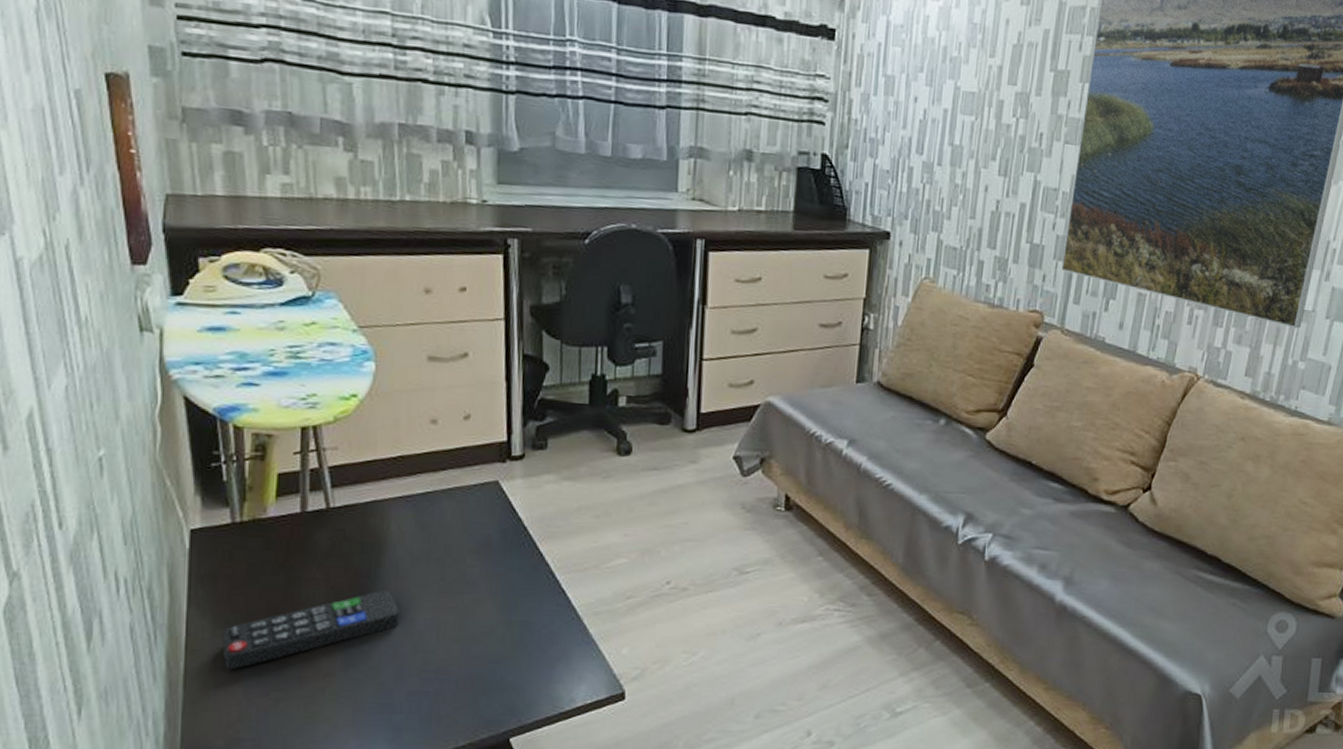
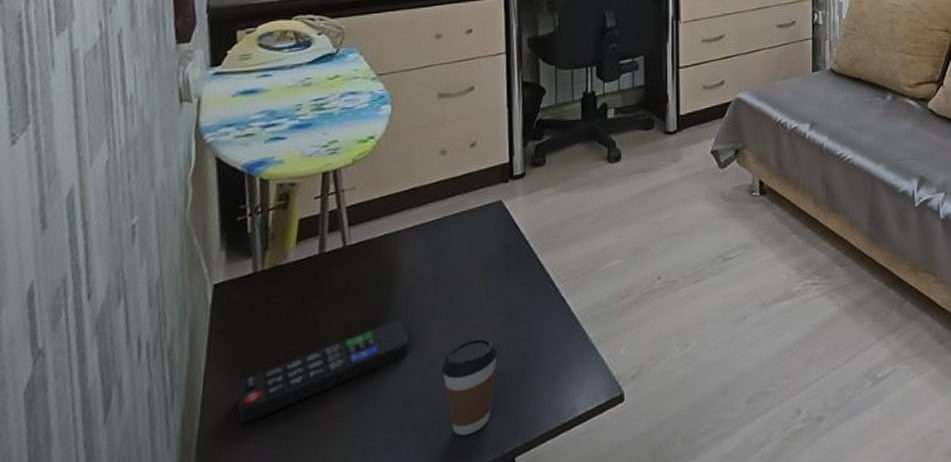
coffee cup: none [434,619,493,711] -> present [442,338,498,436]

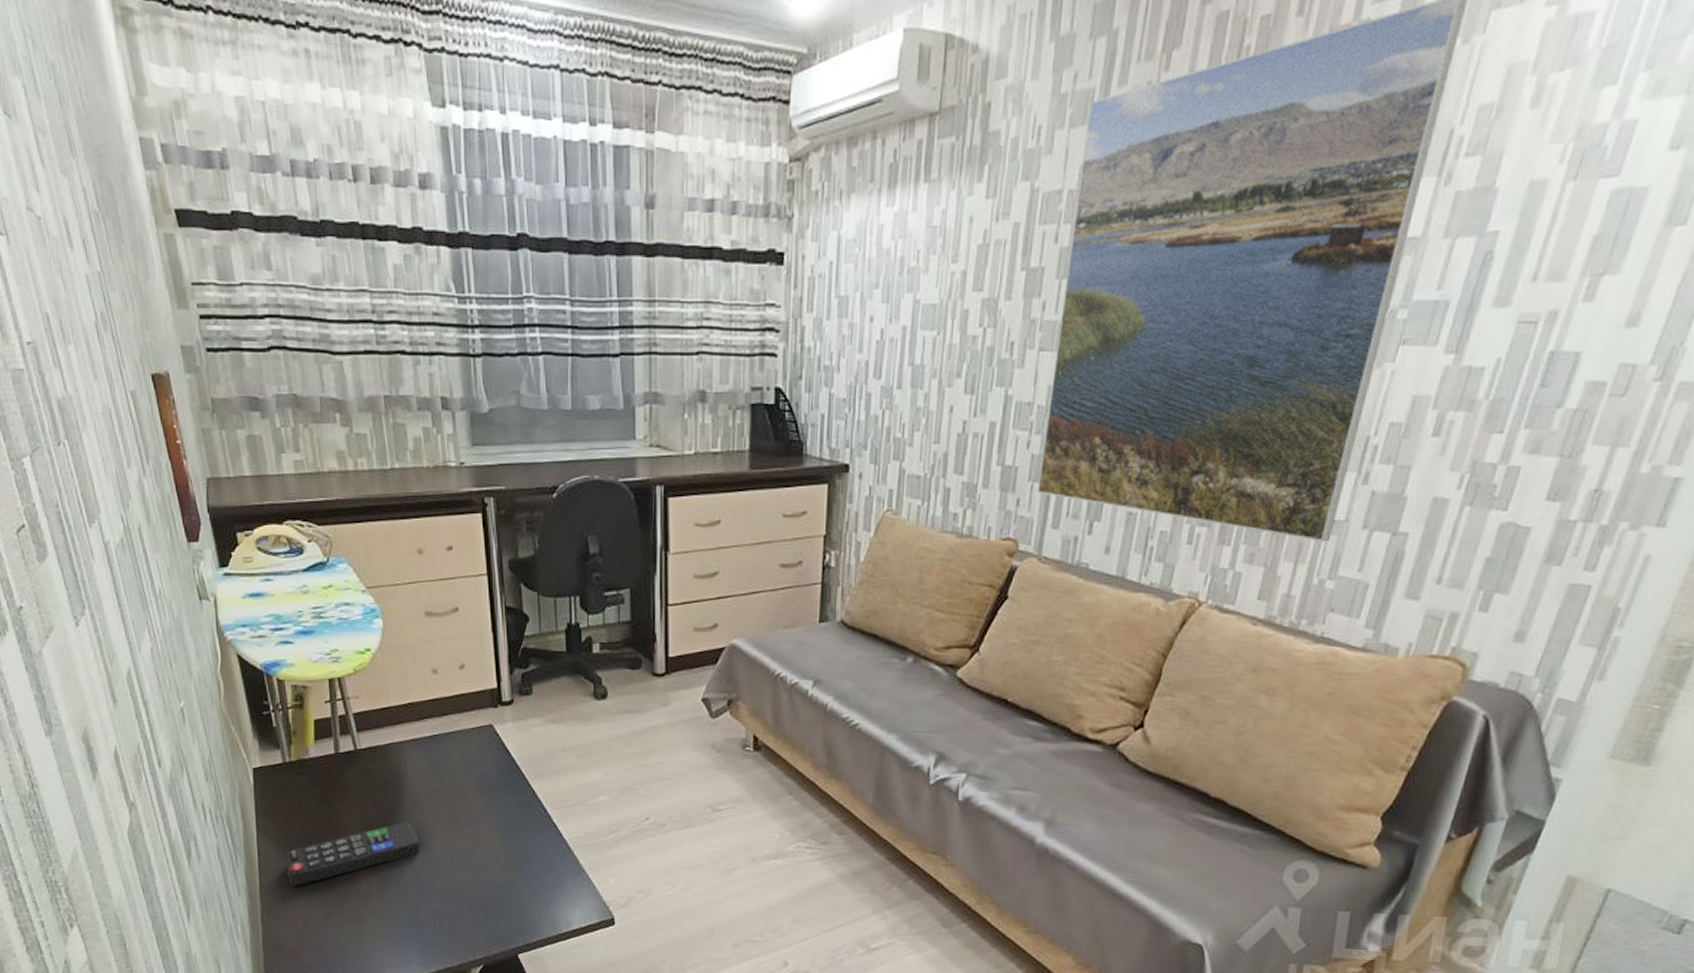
coffee cup: present [442,338,498,436] -> none [450,848,498,929]

